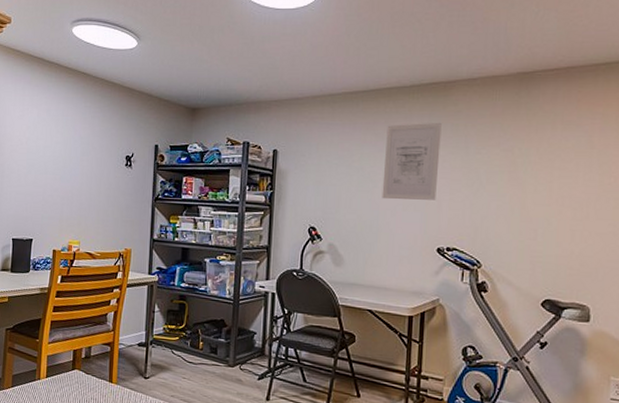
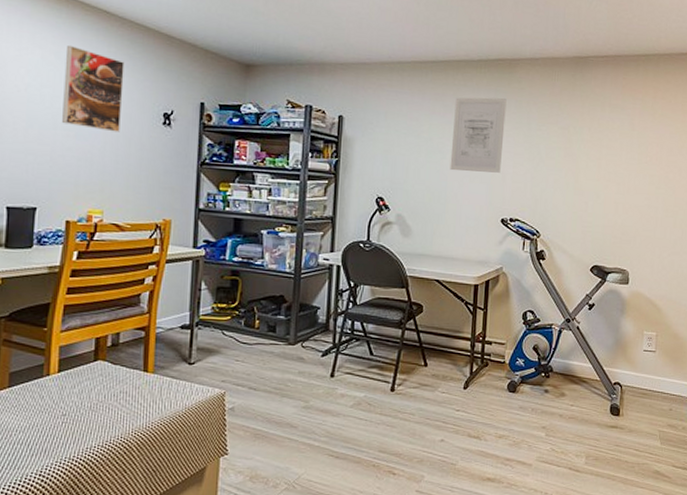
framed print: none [51,103,97,174] -> present [62,44,125,132]

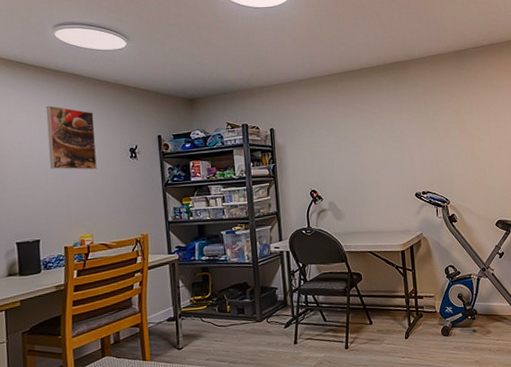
wall art: present [450,97,507,173] -> none [363,93,409,160]

